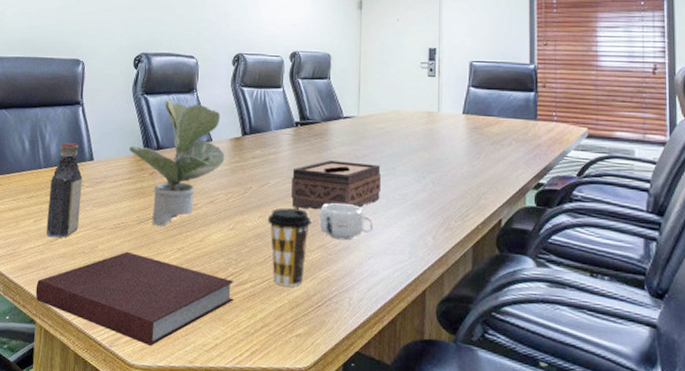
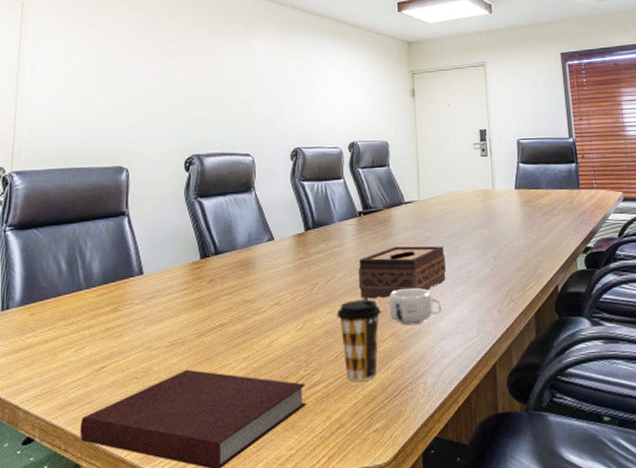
bottle: present [46,143,83,239] -> none [90,258,131,367]
potted plant: present [129,99,225,227] -> none [184,200,288,337]

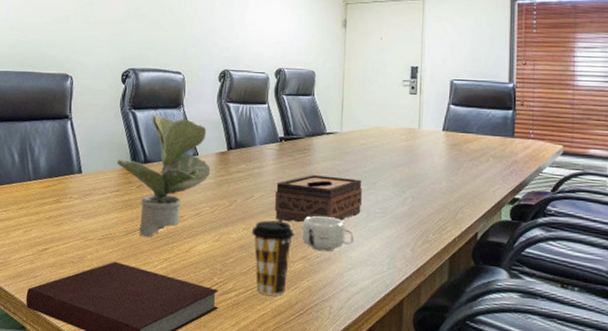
potted plant: none [184,200,288,337] -> present [117,114,211,238]

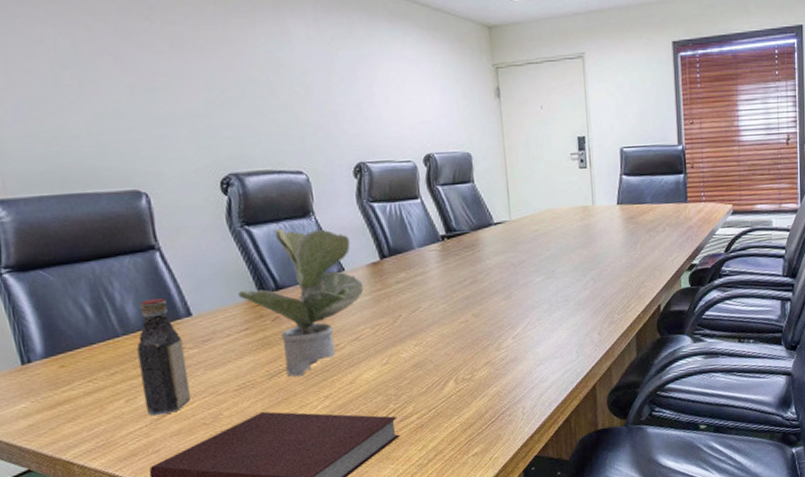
bottle: none [35,156,71,249] -> present [137,298,192,416]
coffee cup: present [251,220,294,296] -> none [424,329,474,411]
tissue box: present [275,175,362,223] -> none [445,269,543,329]
mug: present [302,216,354,252] -> none [481,314,538,354]

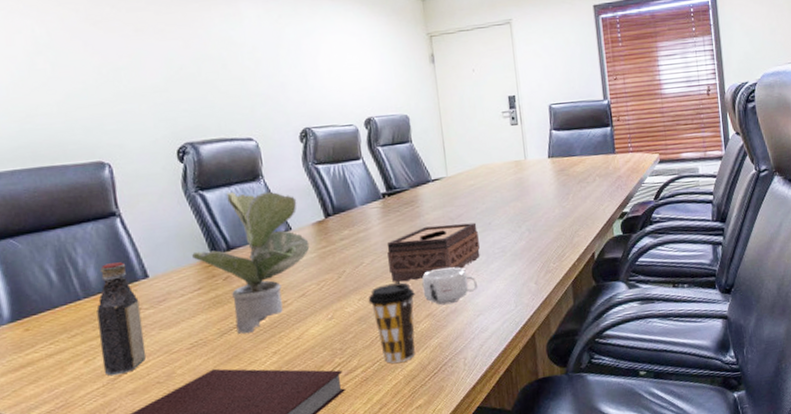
coffee cup: none [424,329,474,411] -> present [368,282,415,363]
tissue box: none [445,269,543,329] -> present [386,222,480,283]
mug: none [481,314,538,354] -> present [422,267,477,306]

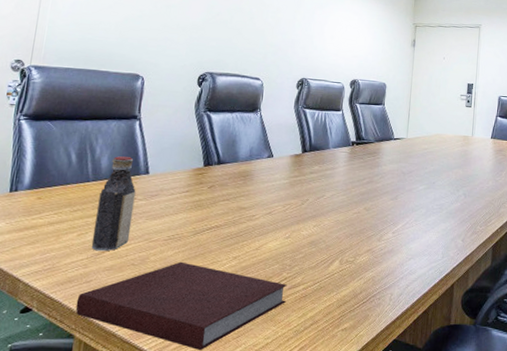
potted plant: present [192,191,310,334] -> none [188,117,285,237]
coffee cup: present [368,282,415,363] -> none [321,217,361,287]
tissue box: present [386,222,480,283] -> none [345,176,423,219]
mug: present [422,267,477,306] -> none [368,213,414,245]

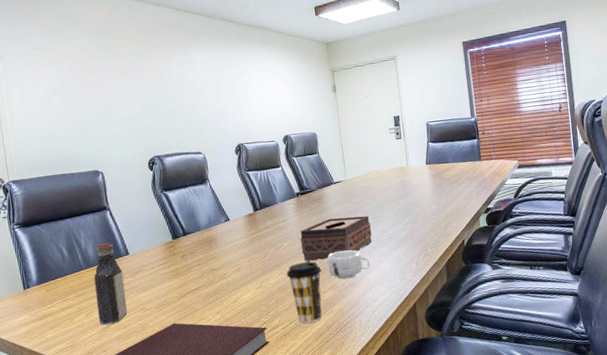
coffee cup: none [321,217,361,287] -> present [286,261,322,323]
tissue box: none [345,176,423,219] -> present [300,215,372,261]
mug: none [368,213,414,245] -> present [327,250,370,280]

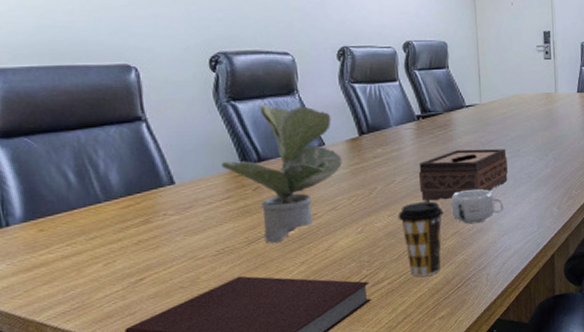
bottle: present [94,243,128,326] -> none [118,167,170,280]
potted plant: none [159,191,243,298] -> present [221,104,343,244]

